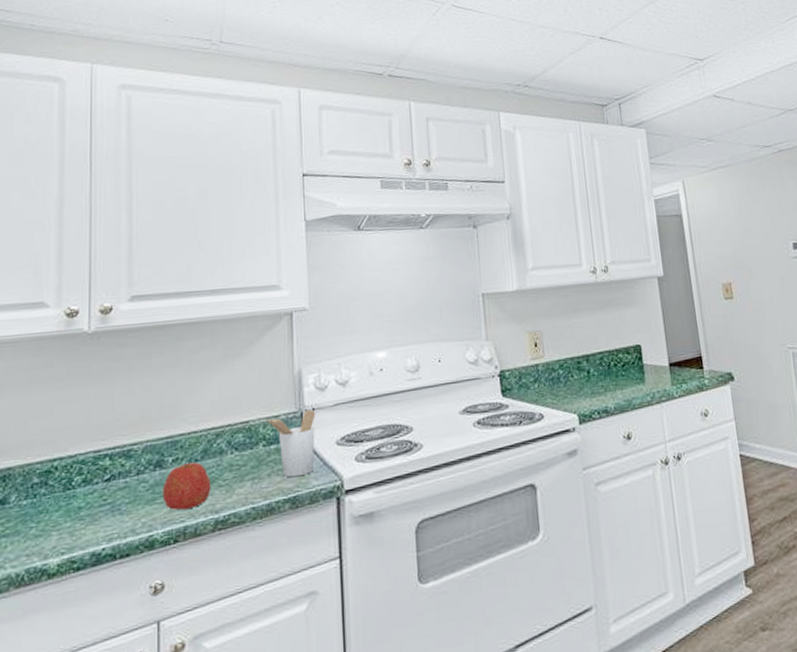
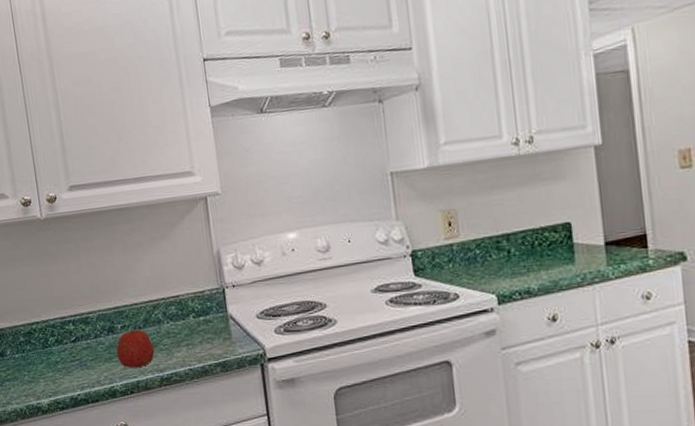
utensil holder: present [266,409,316,478] -> none [193,286,239,346]

